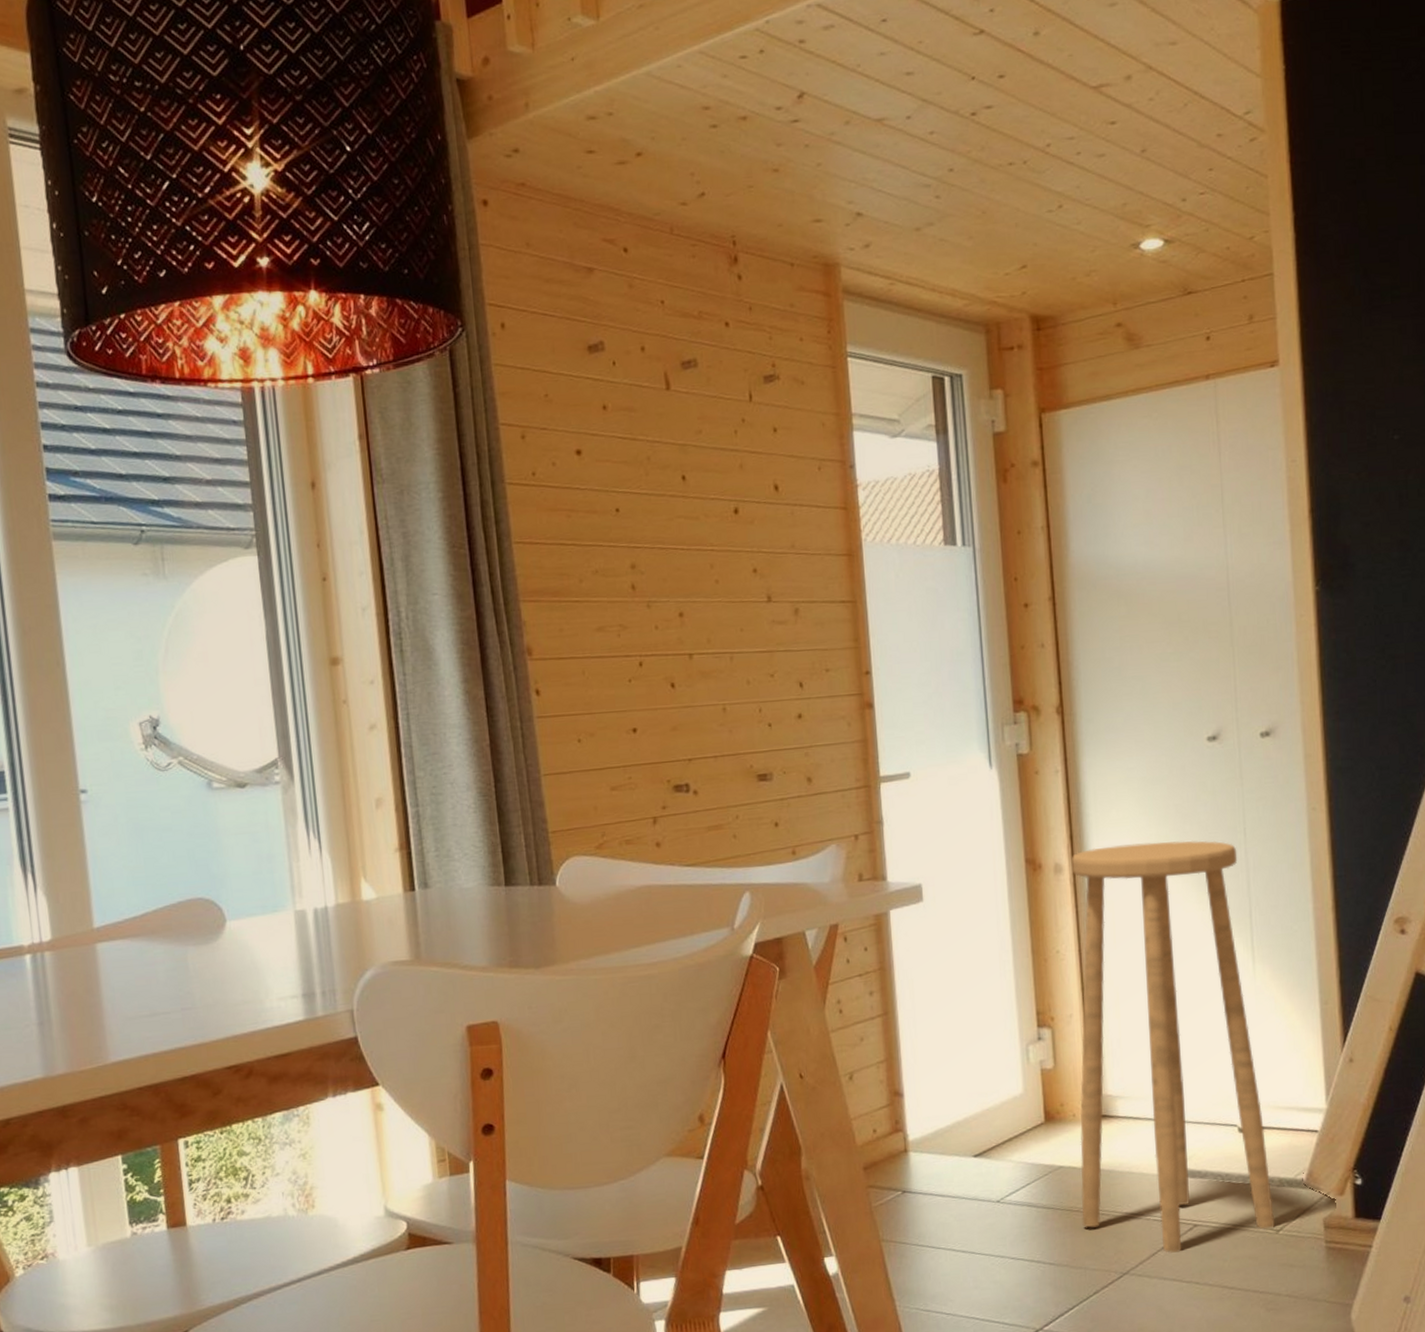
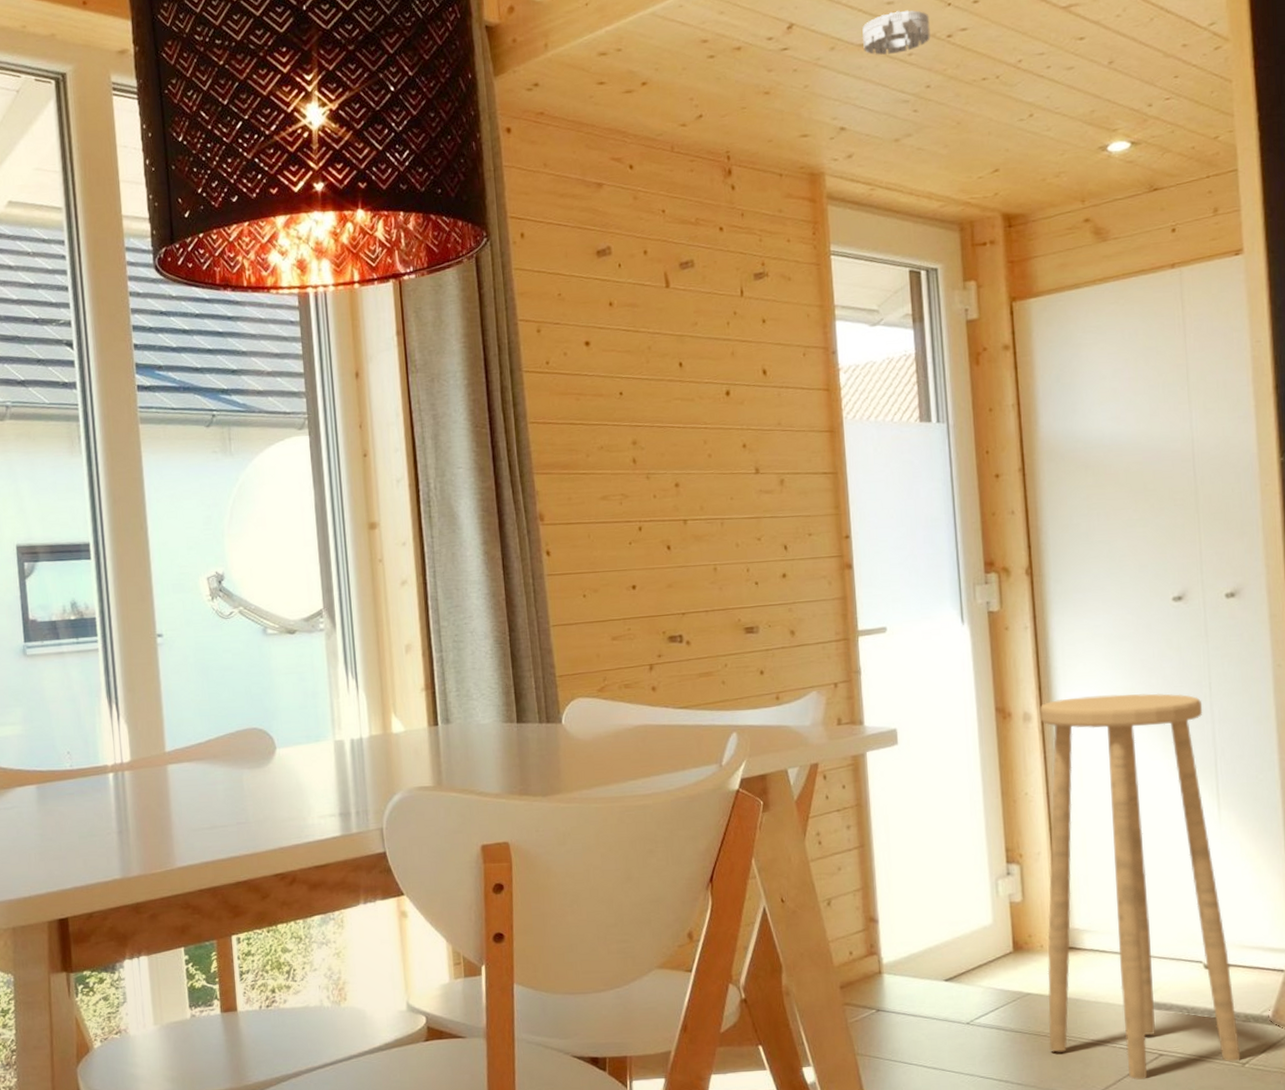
smoke detector: none [880,82,953,132] -> present [862,10,931,55]

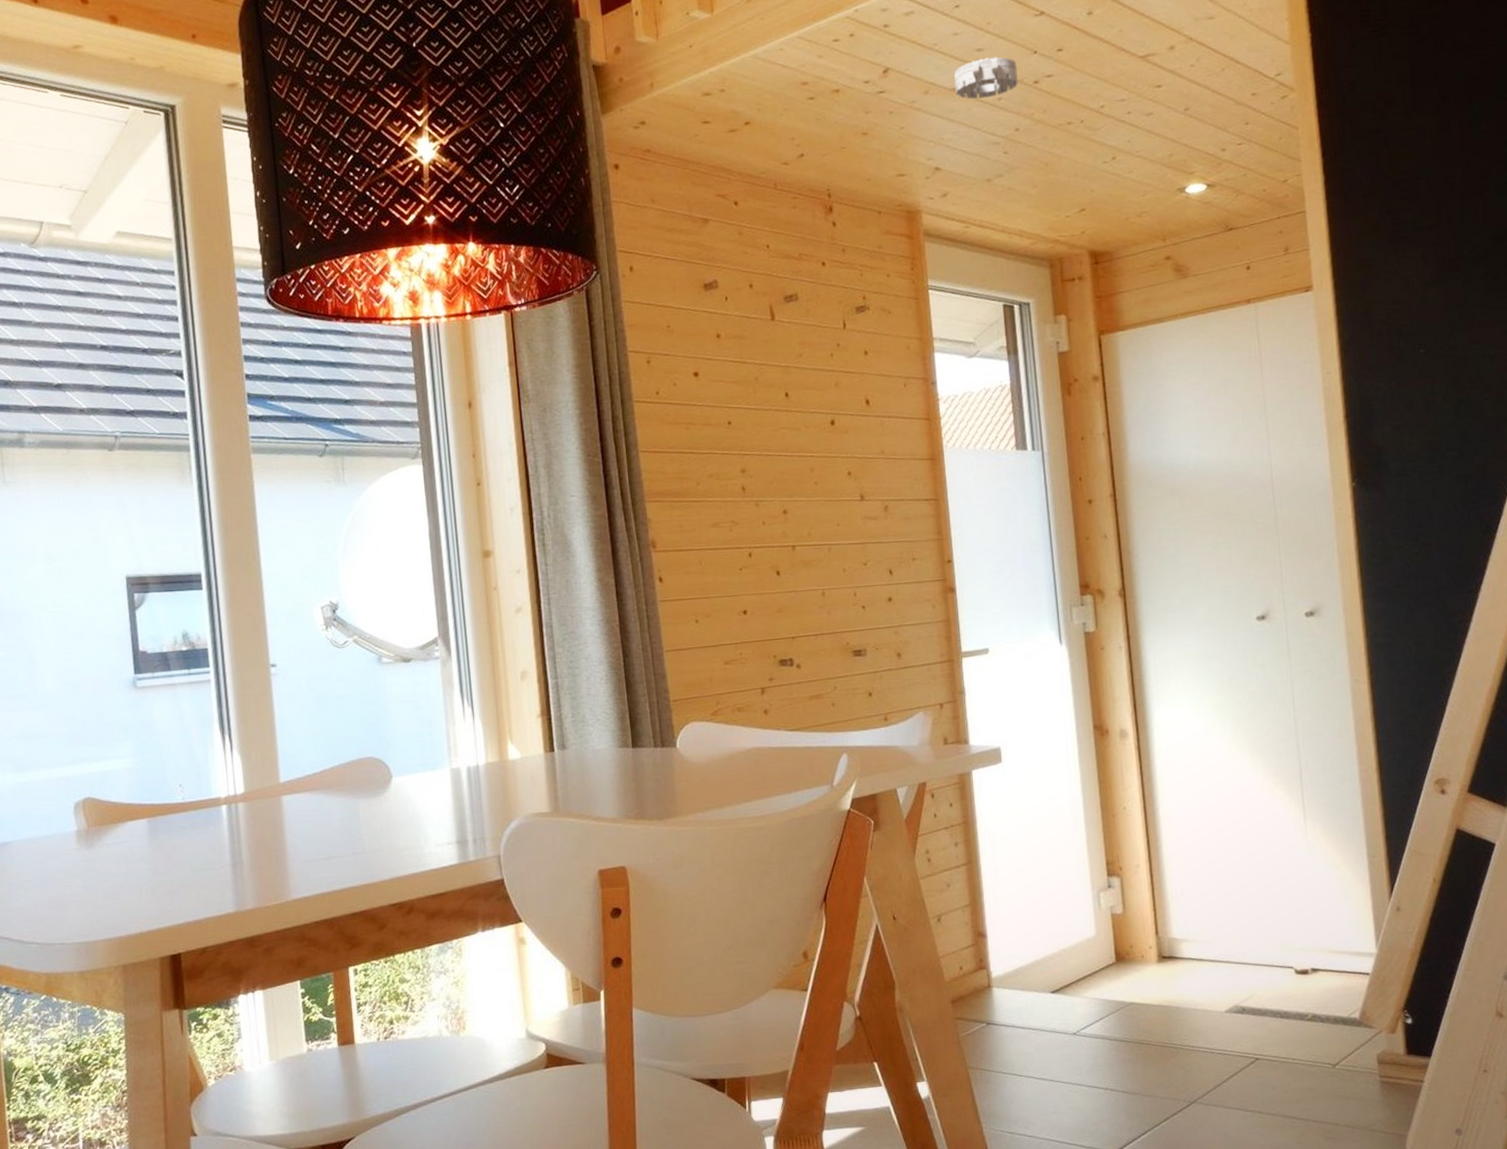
stool: present [1039,693,1241,1080] -> none [1135,708,1332,1084]

